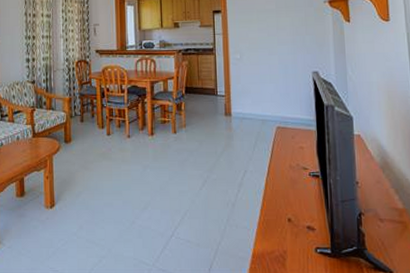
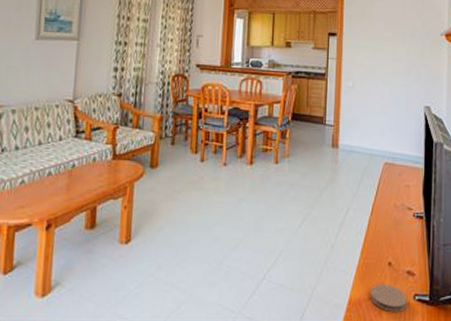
coaster: none [272,239,310,264] -> present [370,284,408,312]

